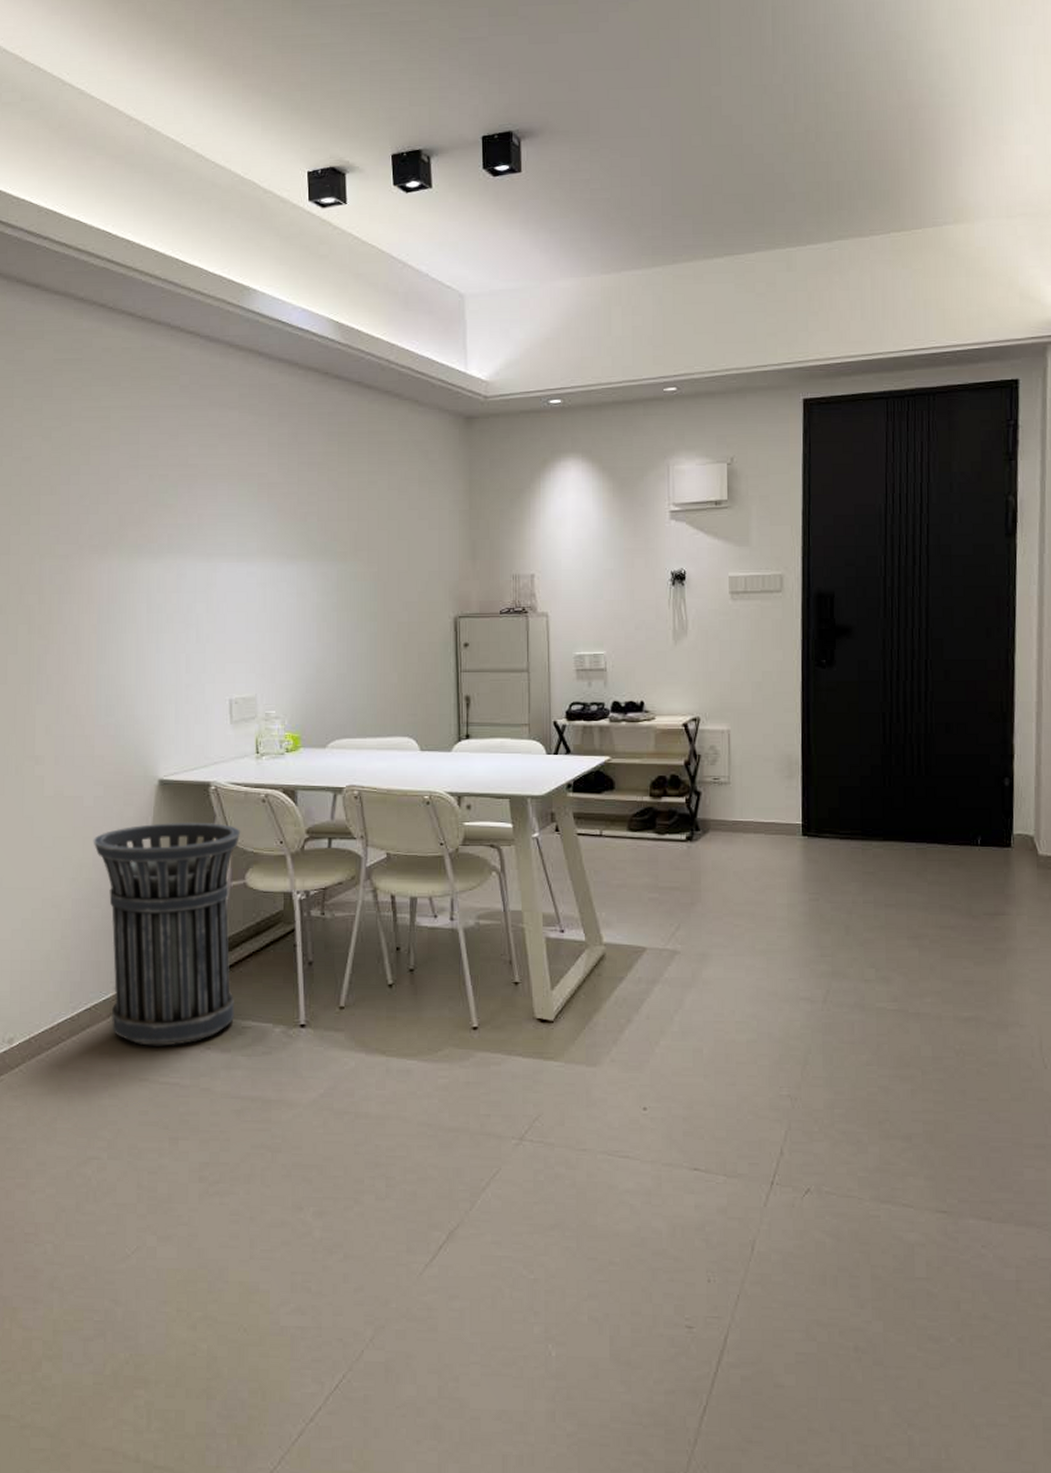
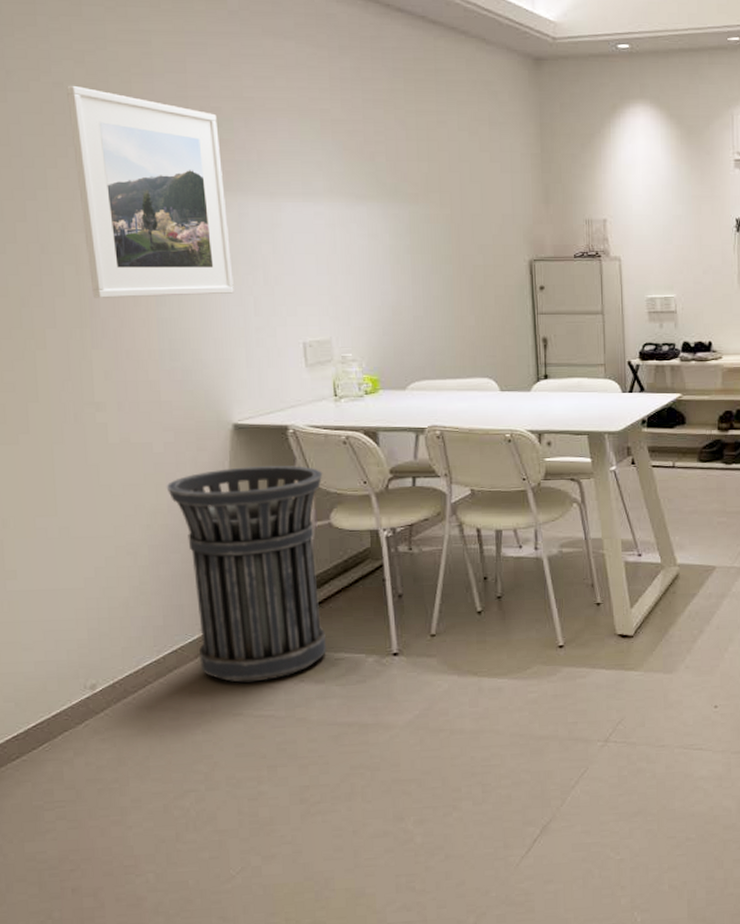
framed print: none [34,459,168,656] -> present [67,85,234,298]

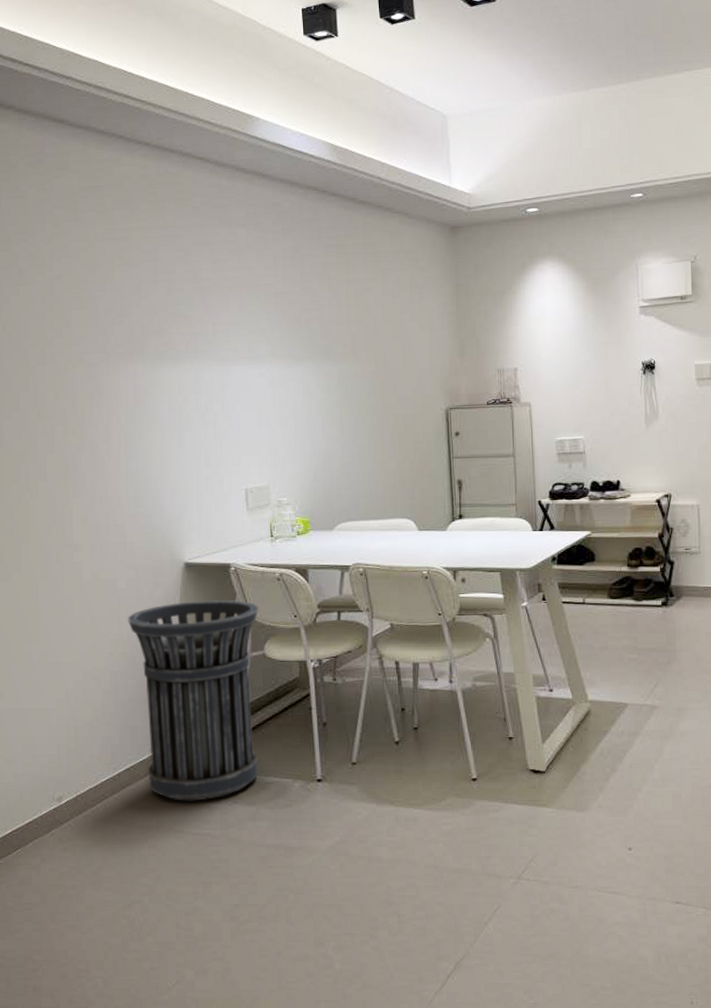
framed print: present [67,85,234,298] -> none [64,277,189,454]

